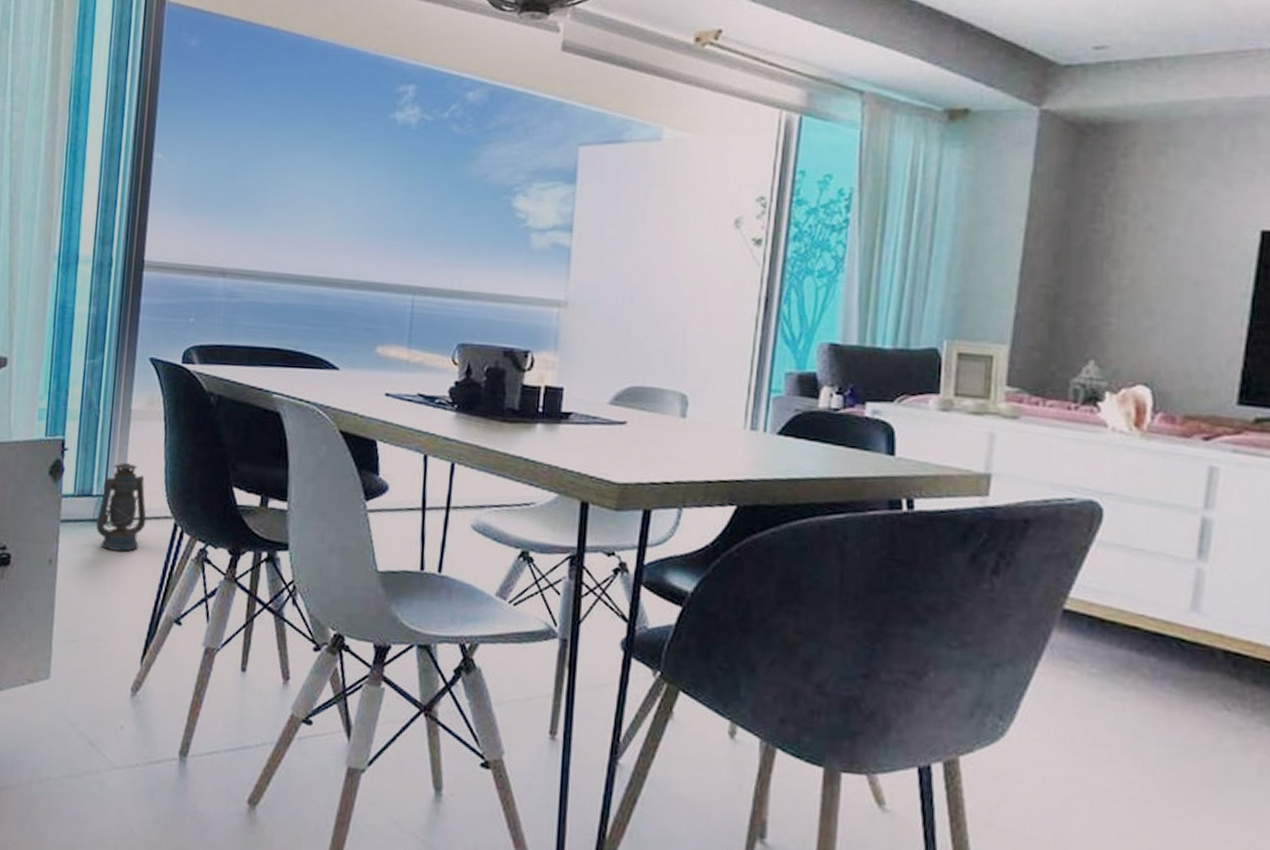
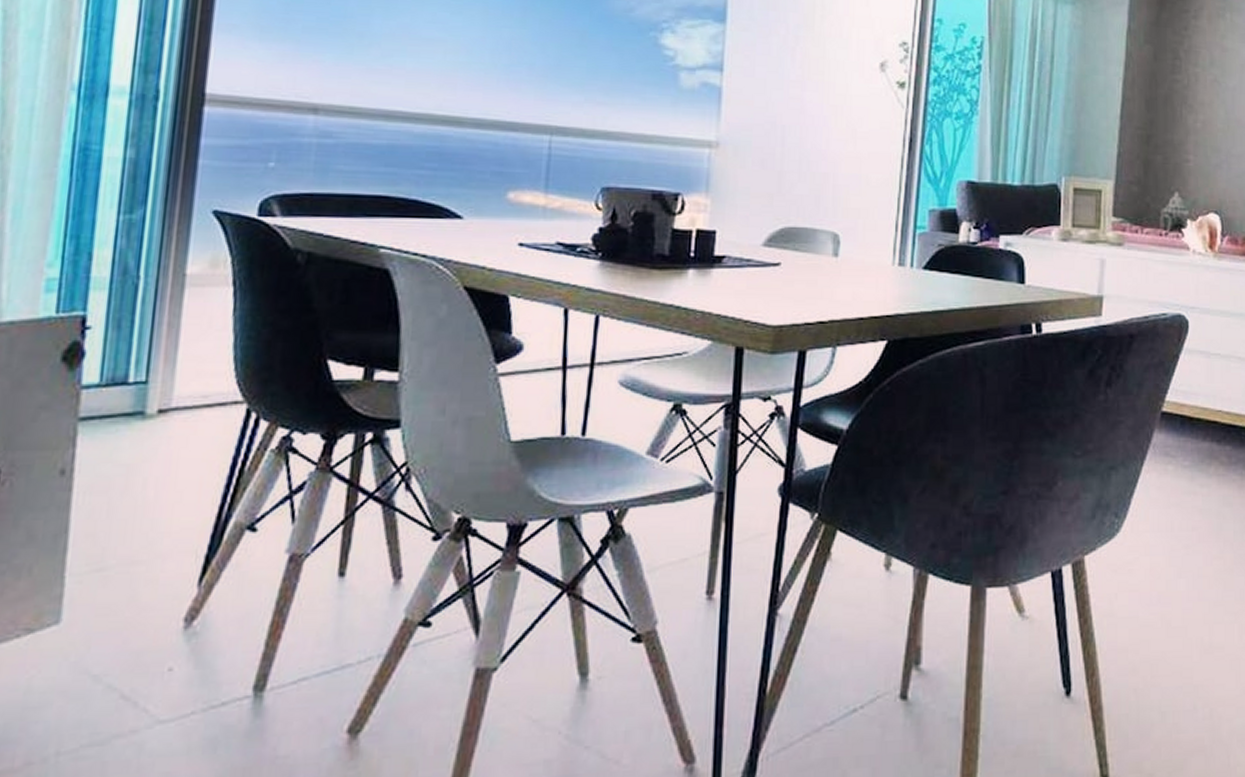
lantern: present [92,463,147,552] -> none [127,340,208,449]

